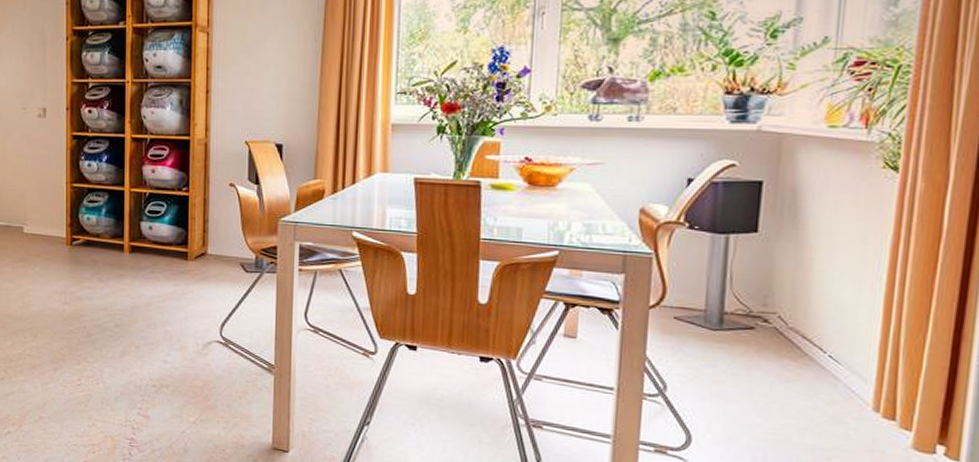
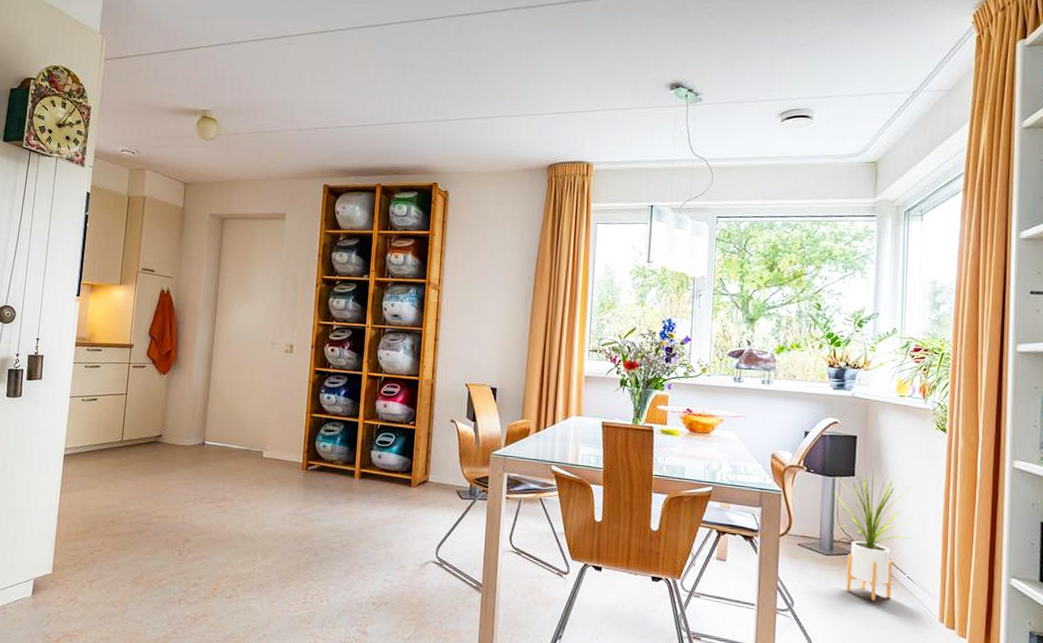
house plant: none [726,220,842,386] -> present [833,466,914,602]

